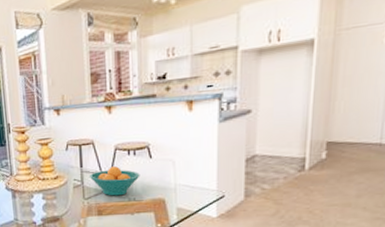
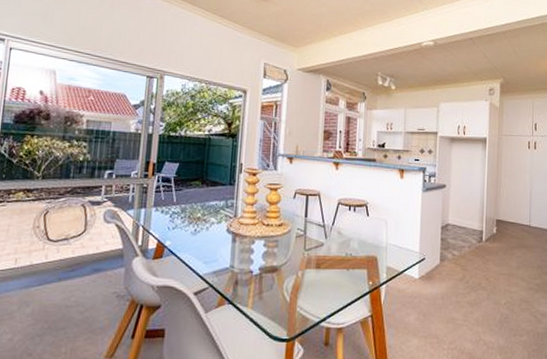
fruit bowl: present [90,166,140,196] -> none [313,220,358,250]

